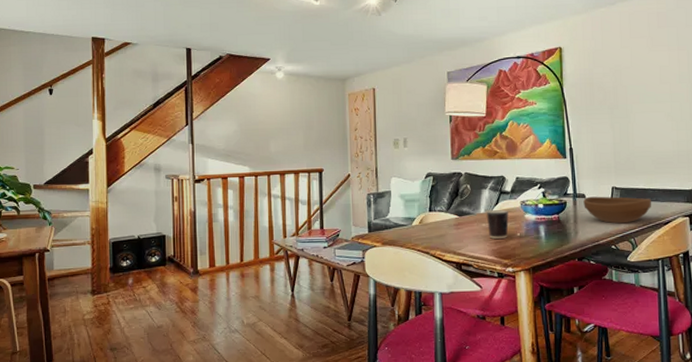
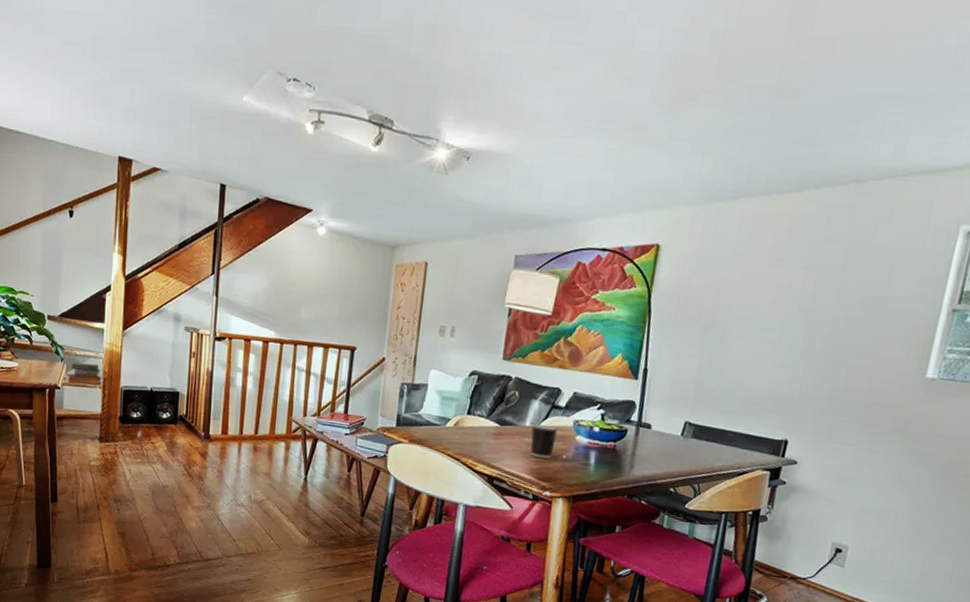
books: none [54,222,90,245] -> present [65,362,101,385]
bowl: present [583,196,652,224] -> none [646,428,730,466]

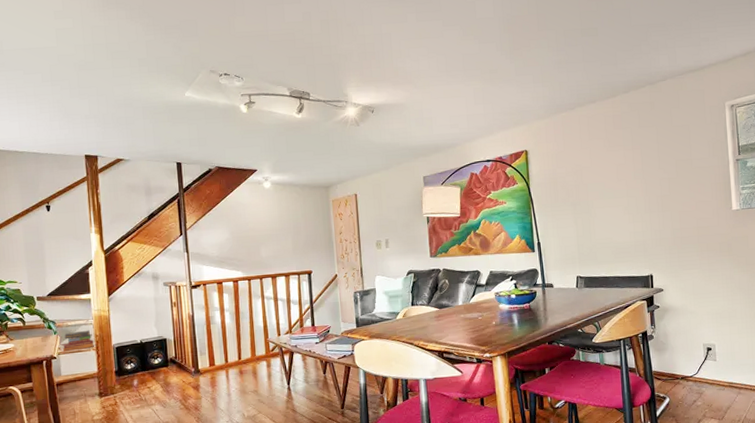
mug: present [530,424,557,459] -> none [463,301,485,328]

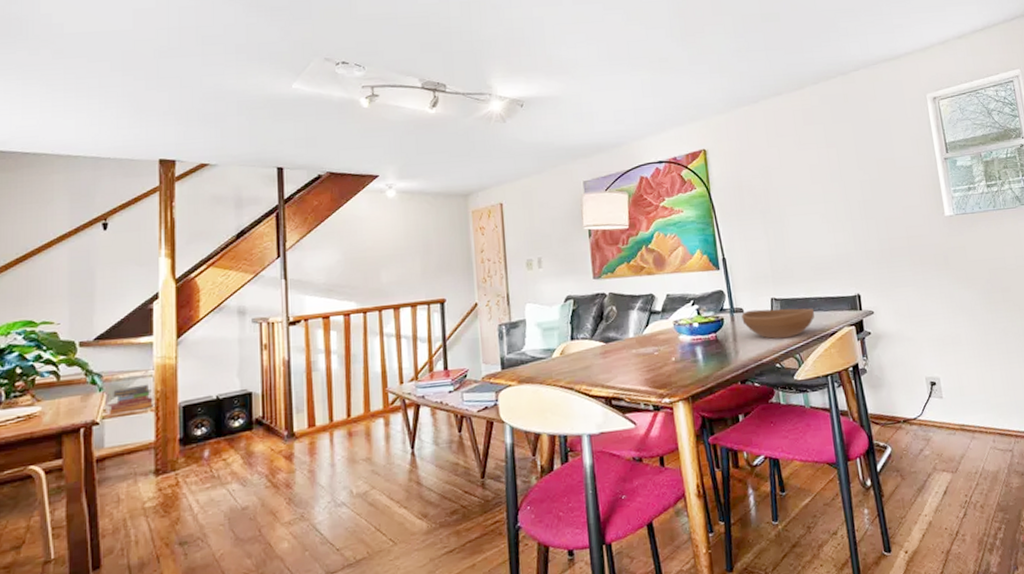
bowl: none [551,285,613,310] -> present [741,308,815,339]

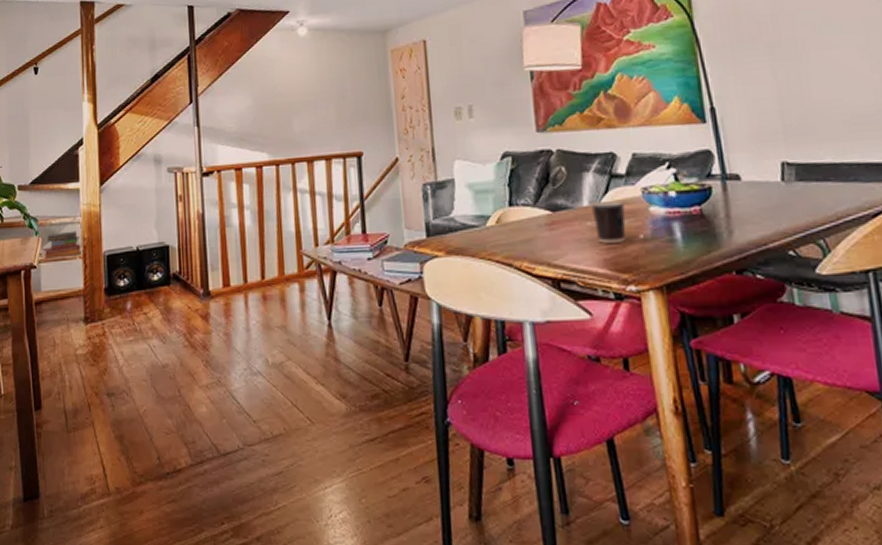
mug: none [635,332,662,367] -> present [591,201,626,243]
bowl: present [741,308,815,339] -> none [737,176,849,218]

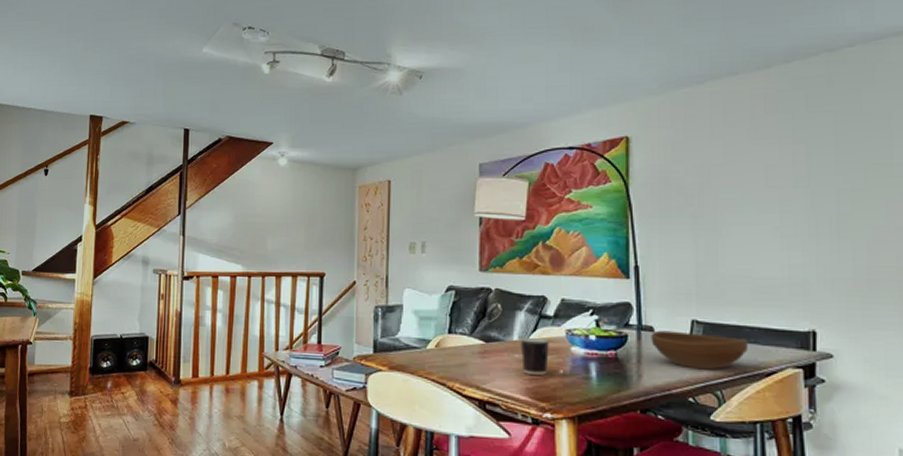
books: present [41,231,81,260] -> none [37,315,72,338]
bowl: none [737,176,849,218] -> present [651,330,749,370]

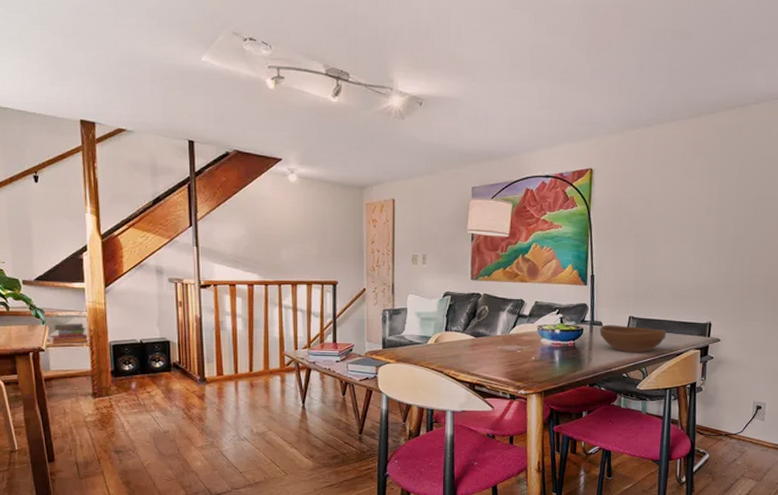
books: none [37,315,72,338] -> present [48,323,88,345]
mug: present [520,338,549,375] -> none [502,333,525,361]

